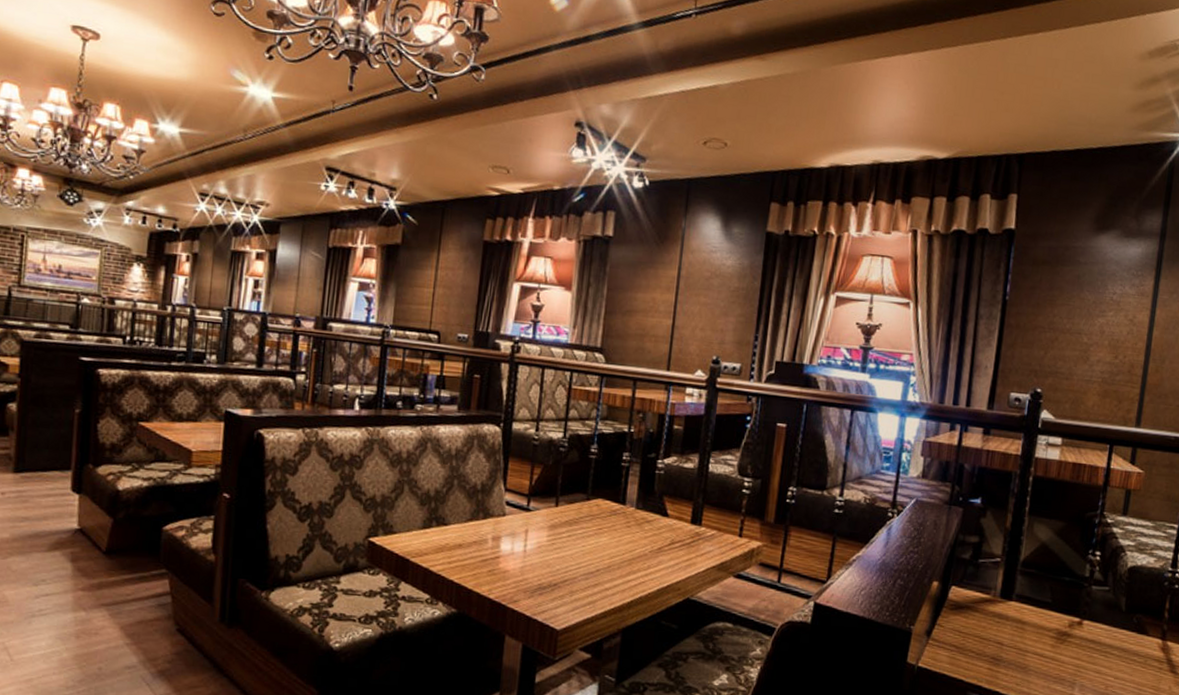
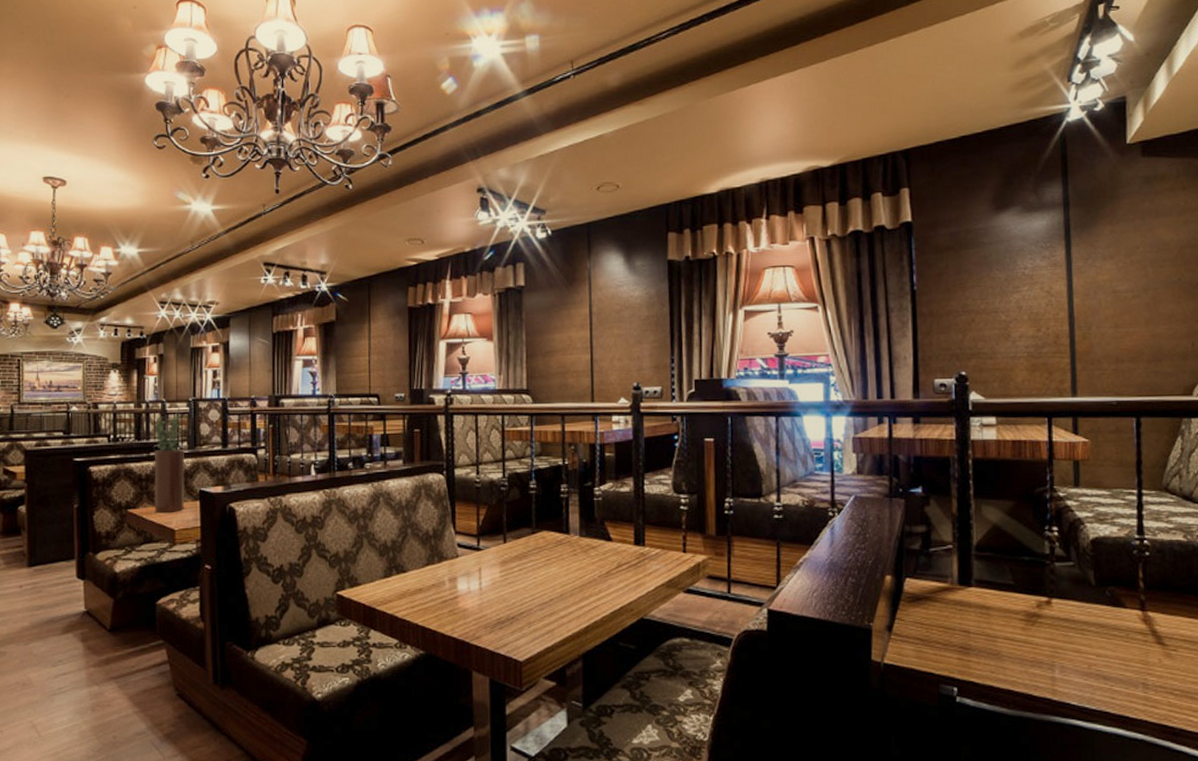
vase: none [169,316,214,433] -> present [153,408,186,514]

